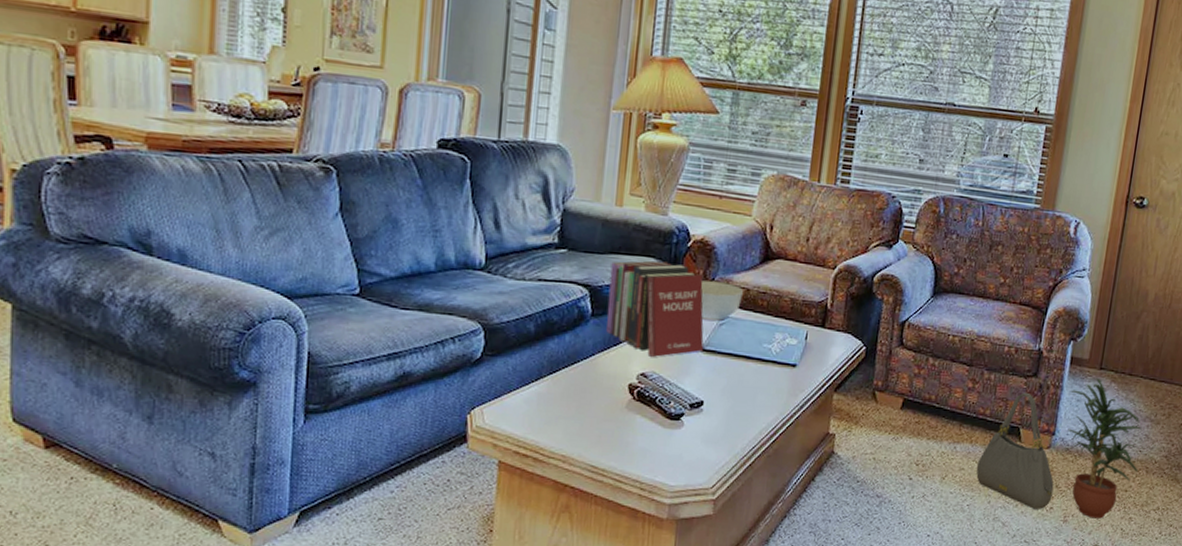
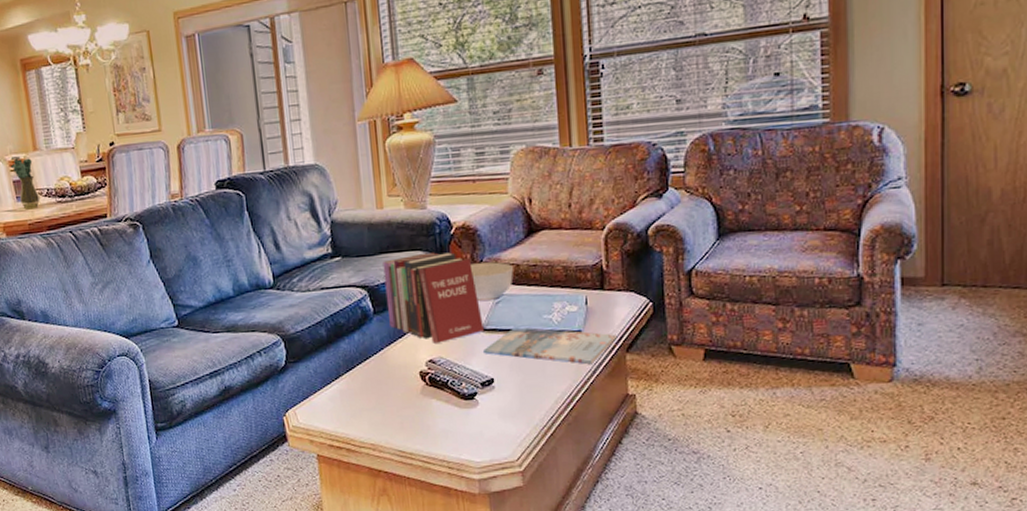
vase: none [172,55,205,124] -> present [10,156,40,210]
magazine: none [698,352,828,400] -> present [483,327,617,365]
handbag: present [976,392,1054,509] -> none [804,323,906,450]
potted plant: present [1067,377,1142,519] -> none [907,295,1016,453]

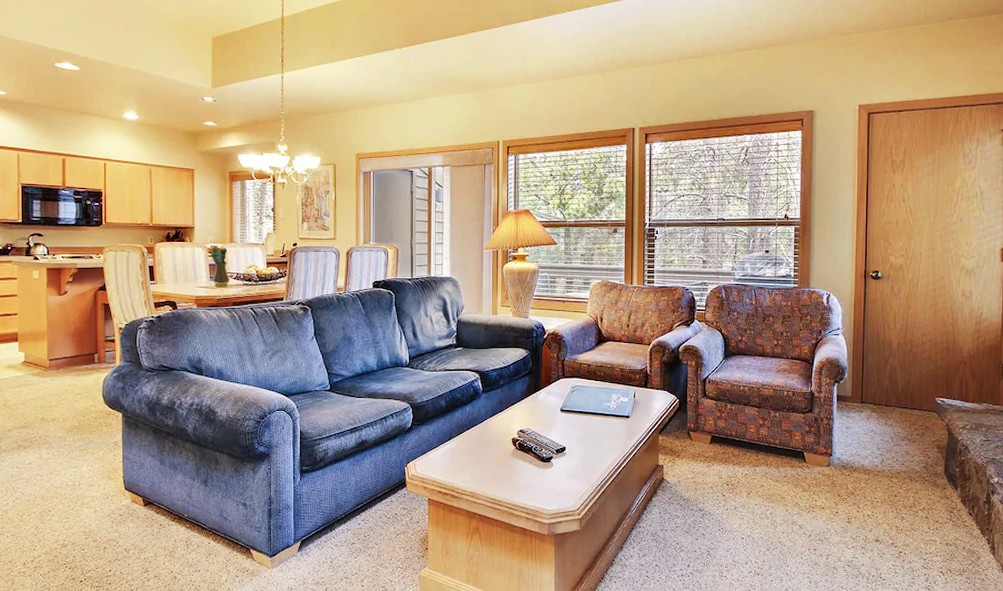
books: present [383,252,485,343] -> none [493,350,562,418]
bowl: present [469,261,514,302] -> none [555,360,587,390]
magazine: present [483,327,617,365] -> none [560,410,653,442]

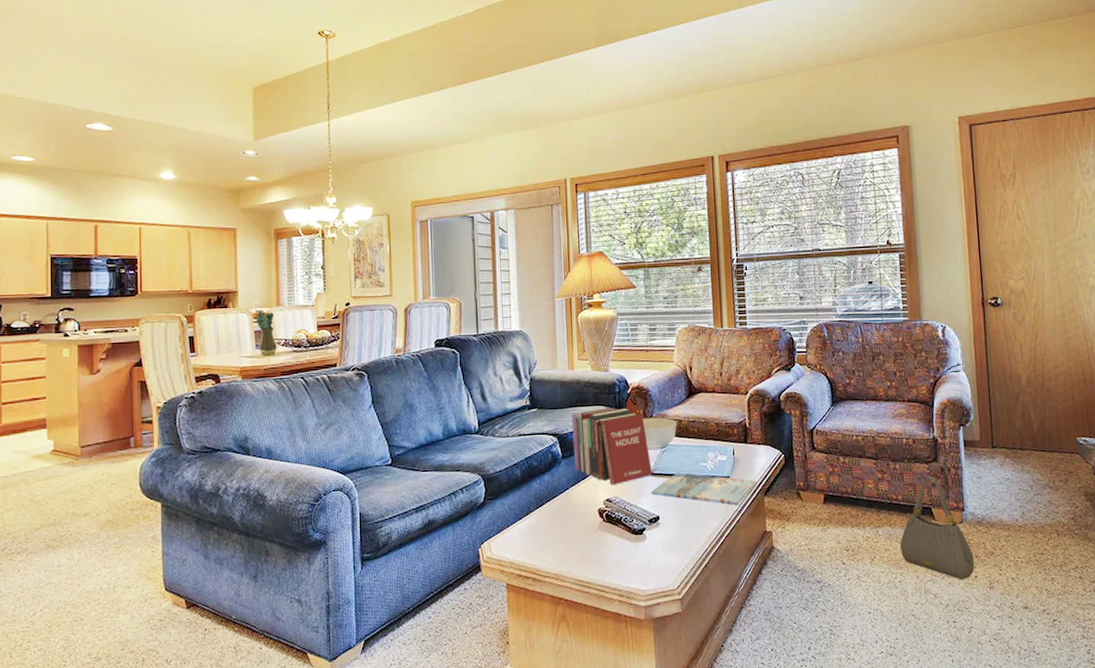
books: none [493,350,562,418] -> present [571,407,653,485]
bowl: none [555,360,587,390] -> present [642,417,678,450]
magazine: none [560,410,653,442] -> present [651,472,757,506]
handbag: none [773,424,837,514] -> present [899,476,975,579]

